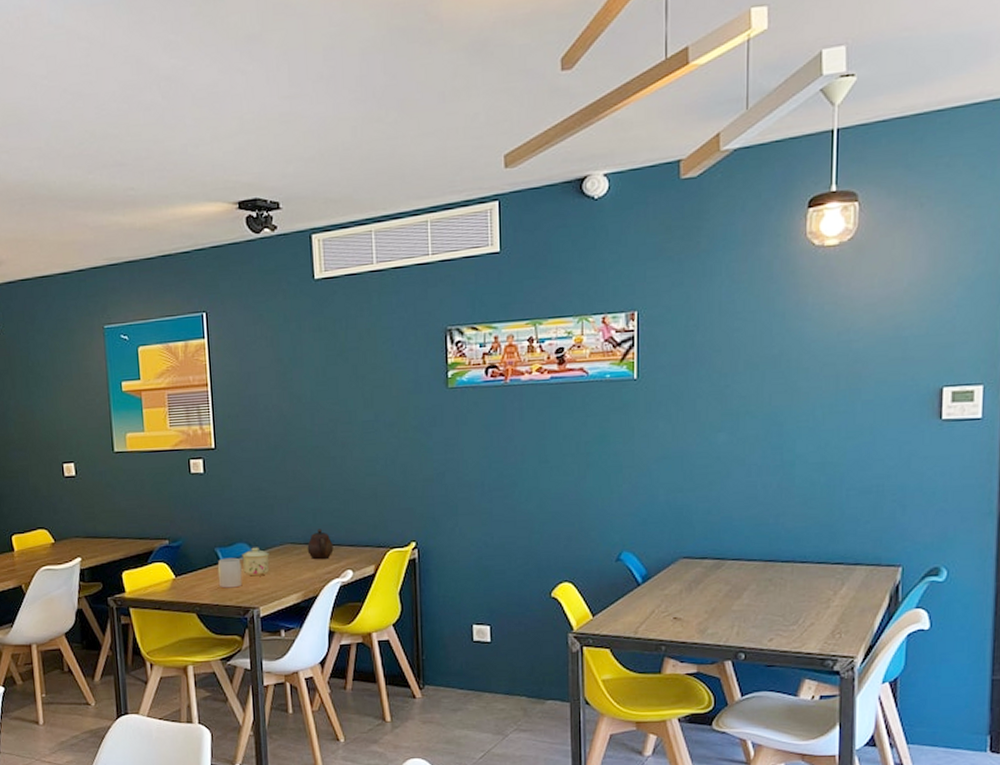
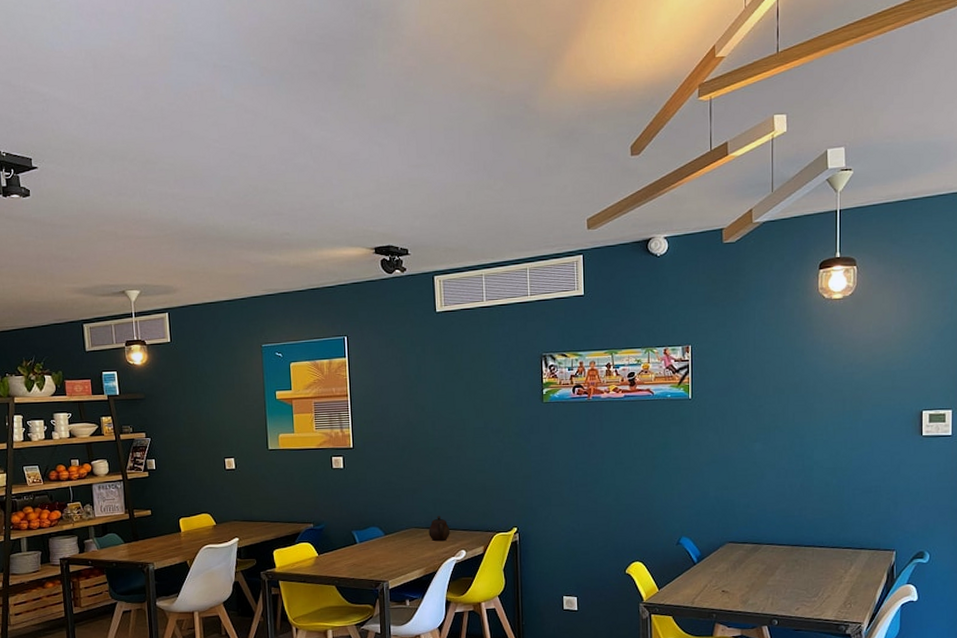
mug: present [217,557,243,588] -> none [353,539,375,565]
sugar bowl: present [242,547,270,577] -> none [374,530,398,555]

